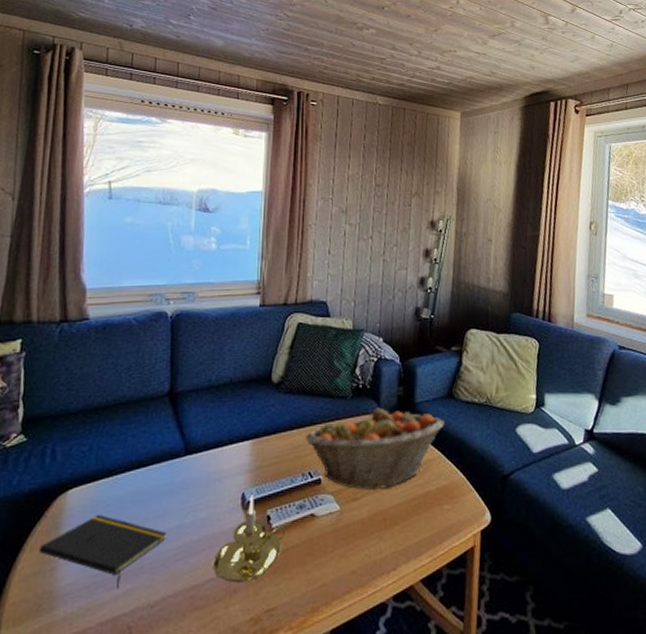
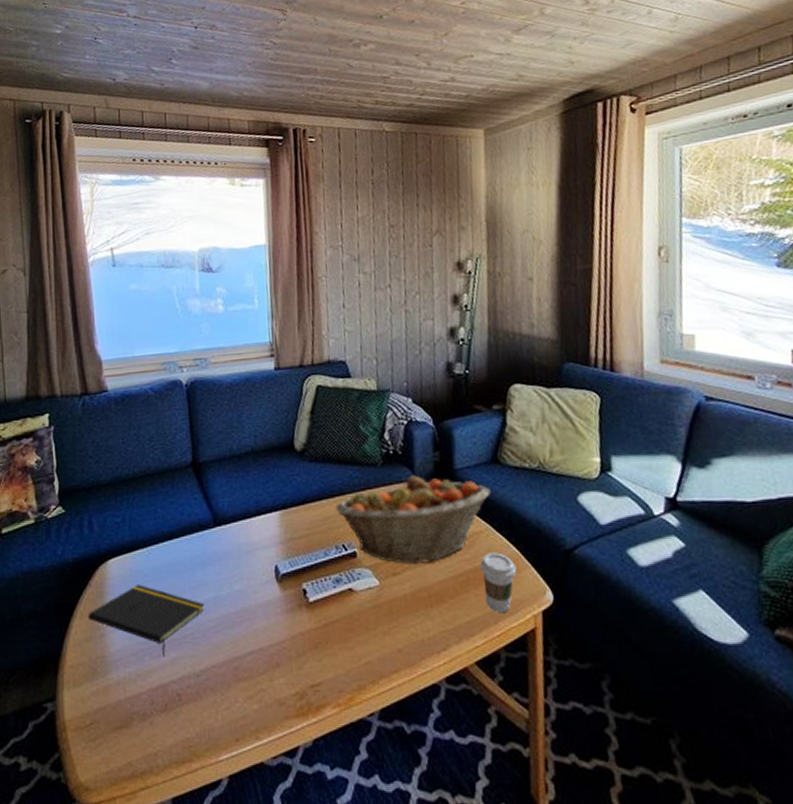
candle holder: present [212,495,291,583] -> none [252,567,329,657]
coffee cup: none [431,478,462,534] -> present [480,552,517,614]

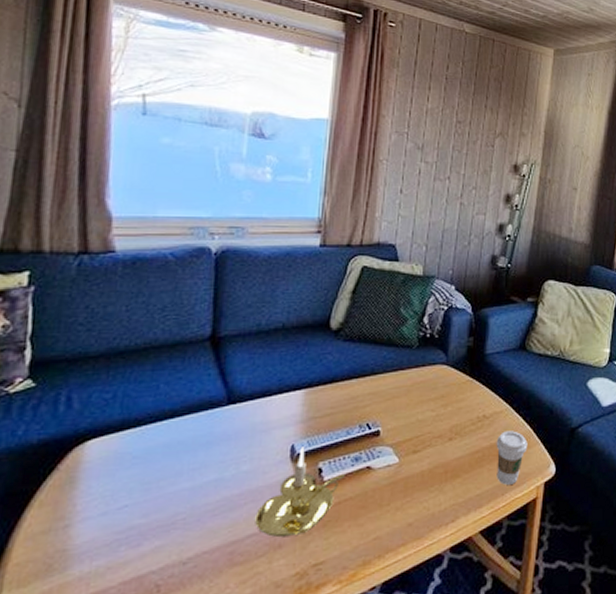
notepad: present [88,585,205,658] -> none [49,468,205,547]
candle holder: none [252,567,329,657] -> present [255,447,345,538]
fruit basket: present [336,475,491,564] -> none [365,358,515,442]

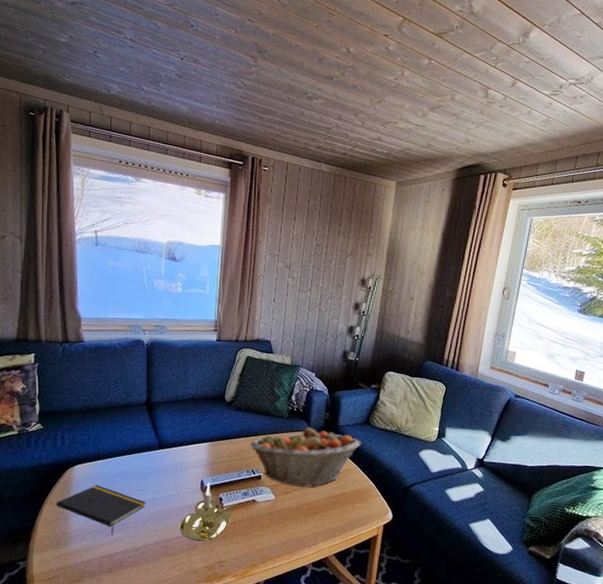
notepad: none [49,468,205,547] -> present [56,485,147,536]
fruit basket: none [365,358,515,442] -> present [250,427,361,487]
coffee cup: present [496,431,528,486] -> none [346,484,371,524]

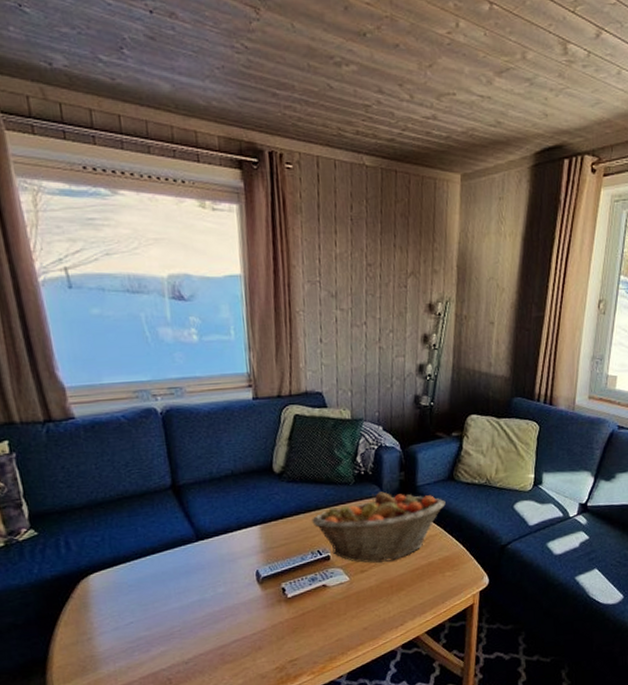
notepad: present [56,485,147,536] -> none [72,594,191,652]
candle holder: present [179,482,238,542] -> none [236,571,305,642]

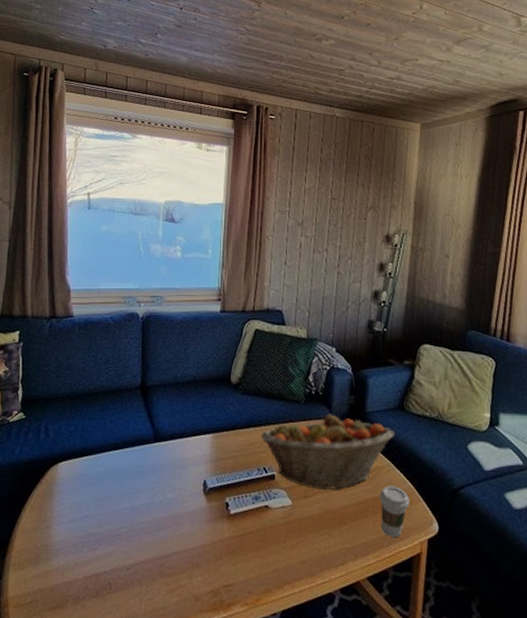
coffee cup: none [433,550,462,595] -> present [379,486,410,538]

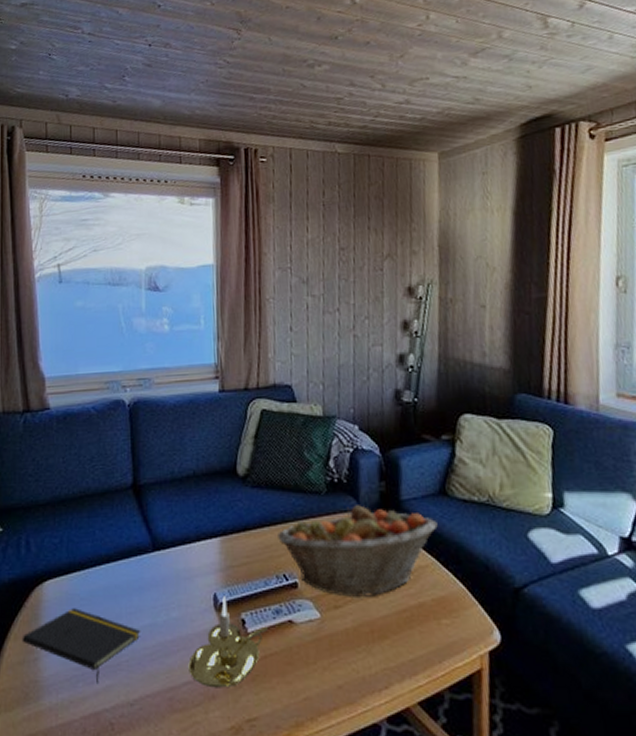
notepad: none [36,486,140,551] -> present [22,608,141,685]
candle holder: none [178,483,247,559] -> present [188,596,268,688]
coffee cup: present [379,486,410,538] -> none [425,588,463,653]

